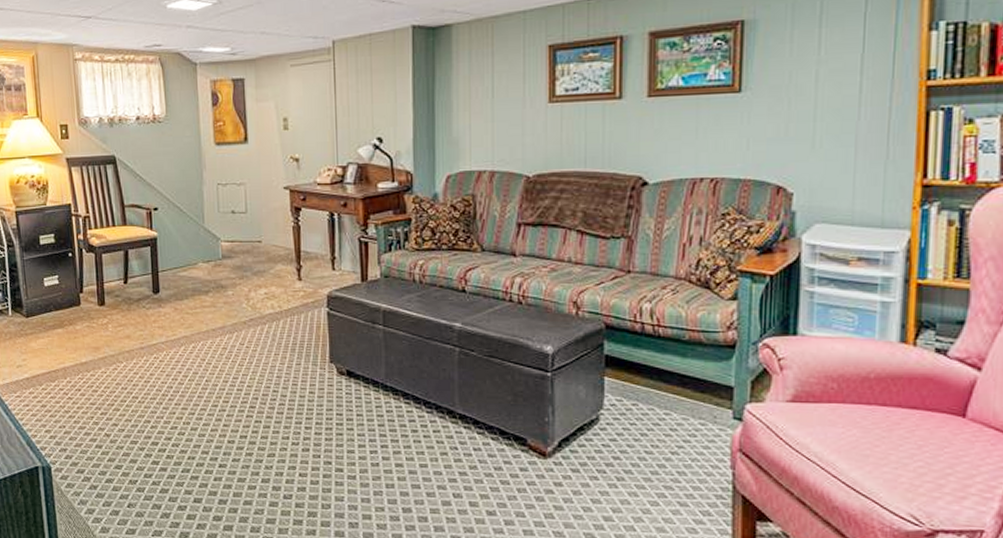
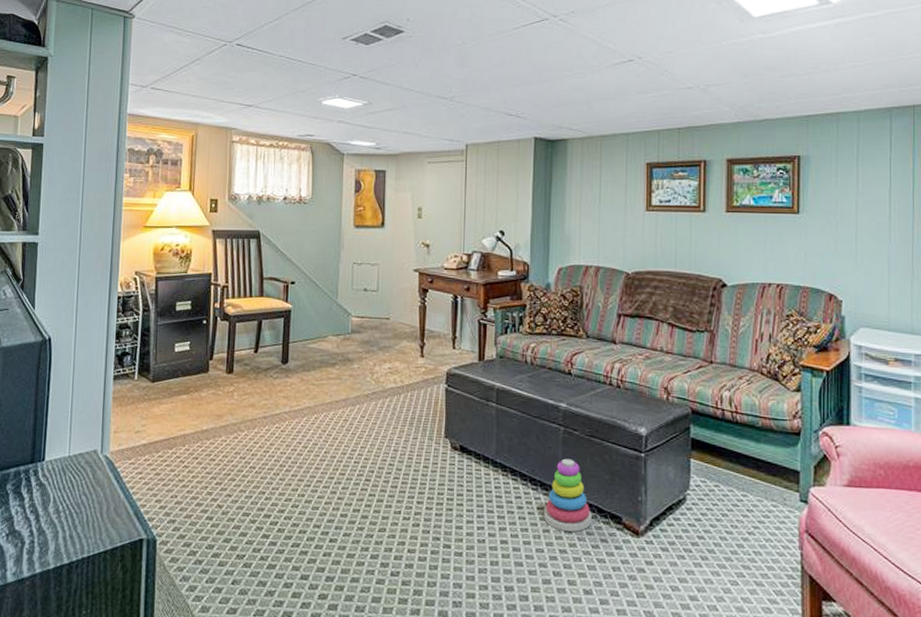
stacking toy: none [441,380,494,454] -> present [544,458,593,532]

